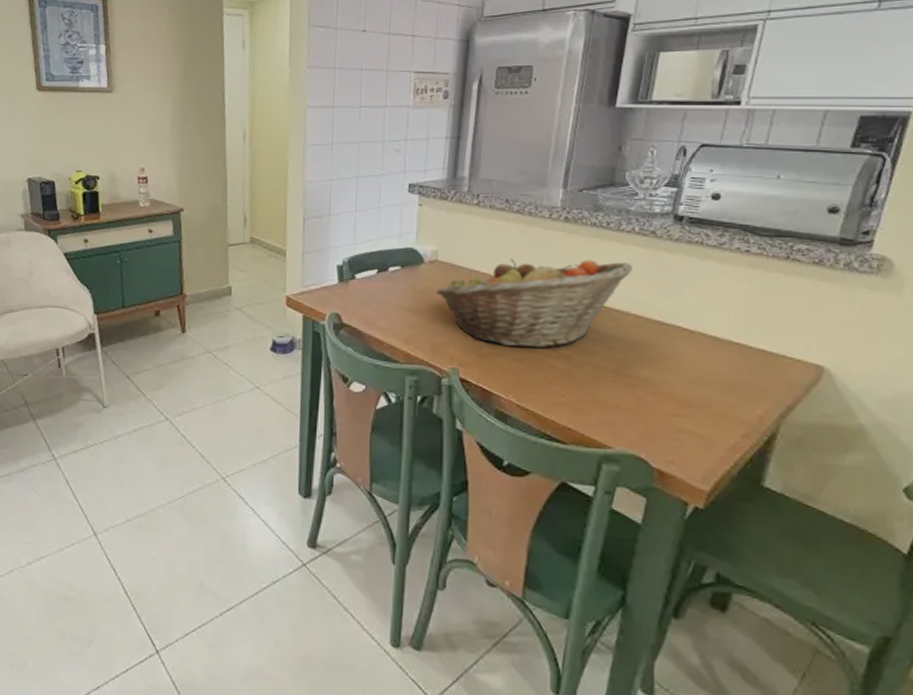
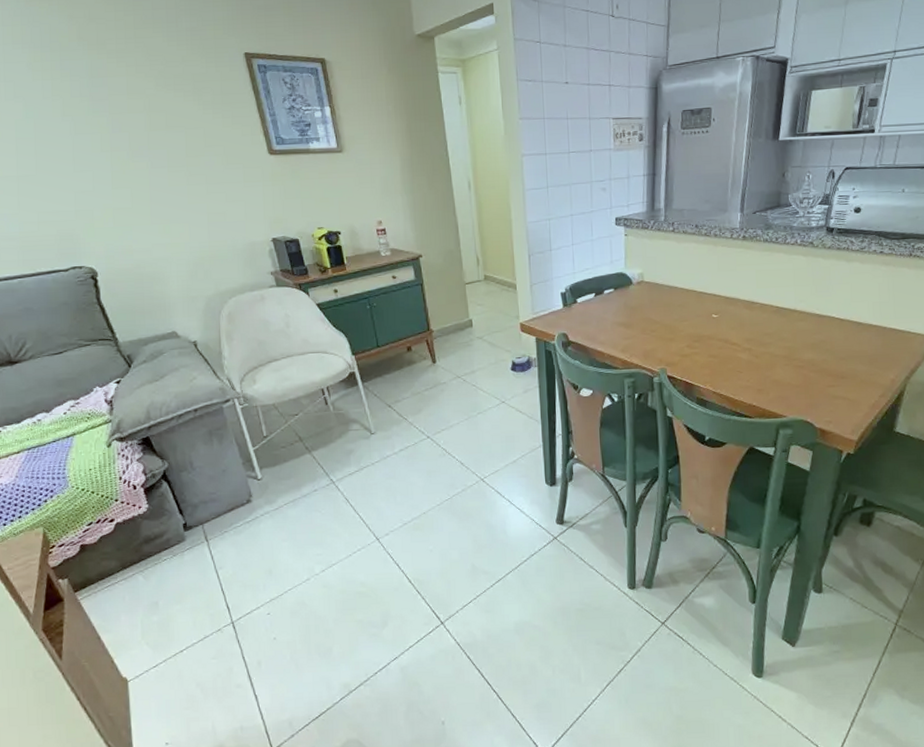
fruit basket: present [435,258,633,348] -> none [644,269,797,347]

